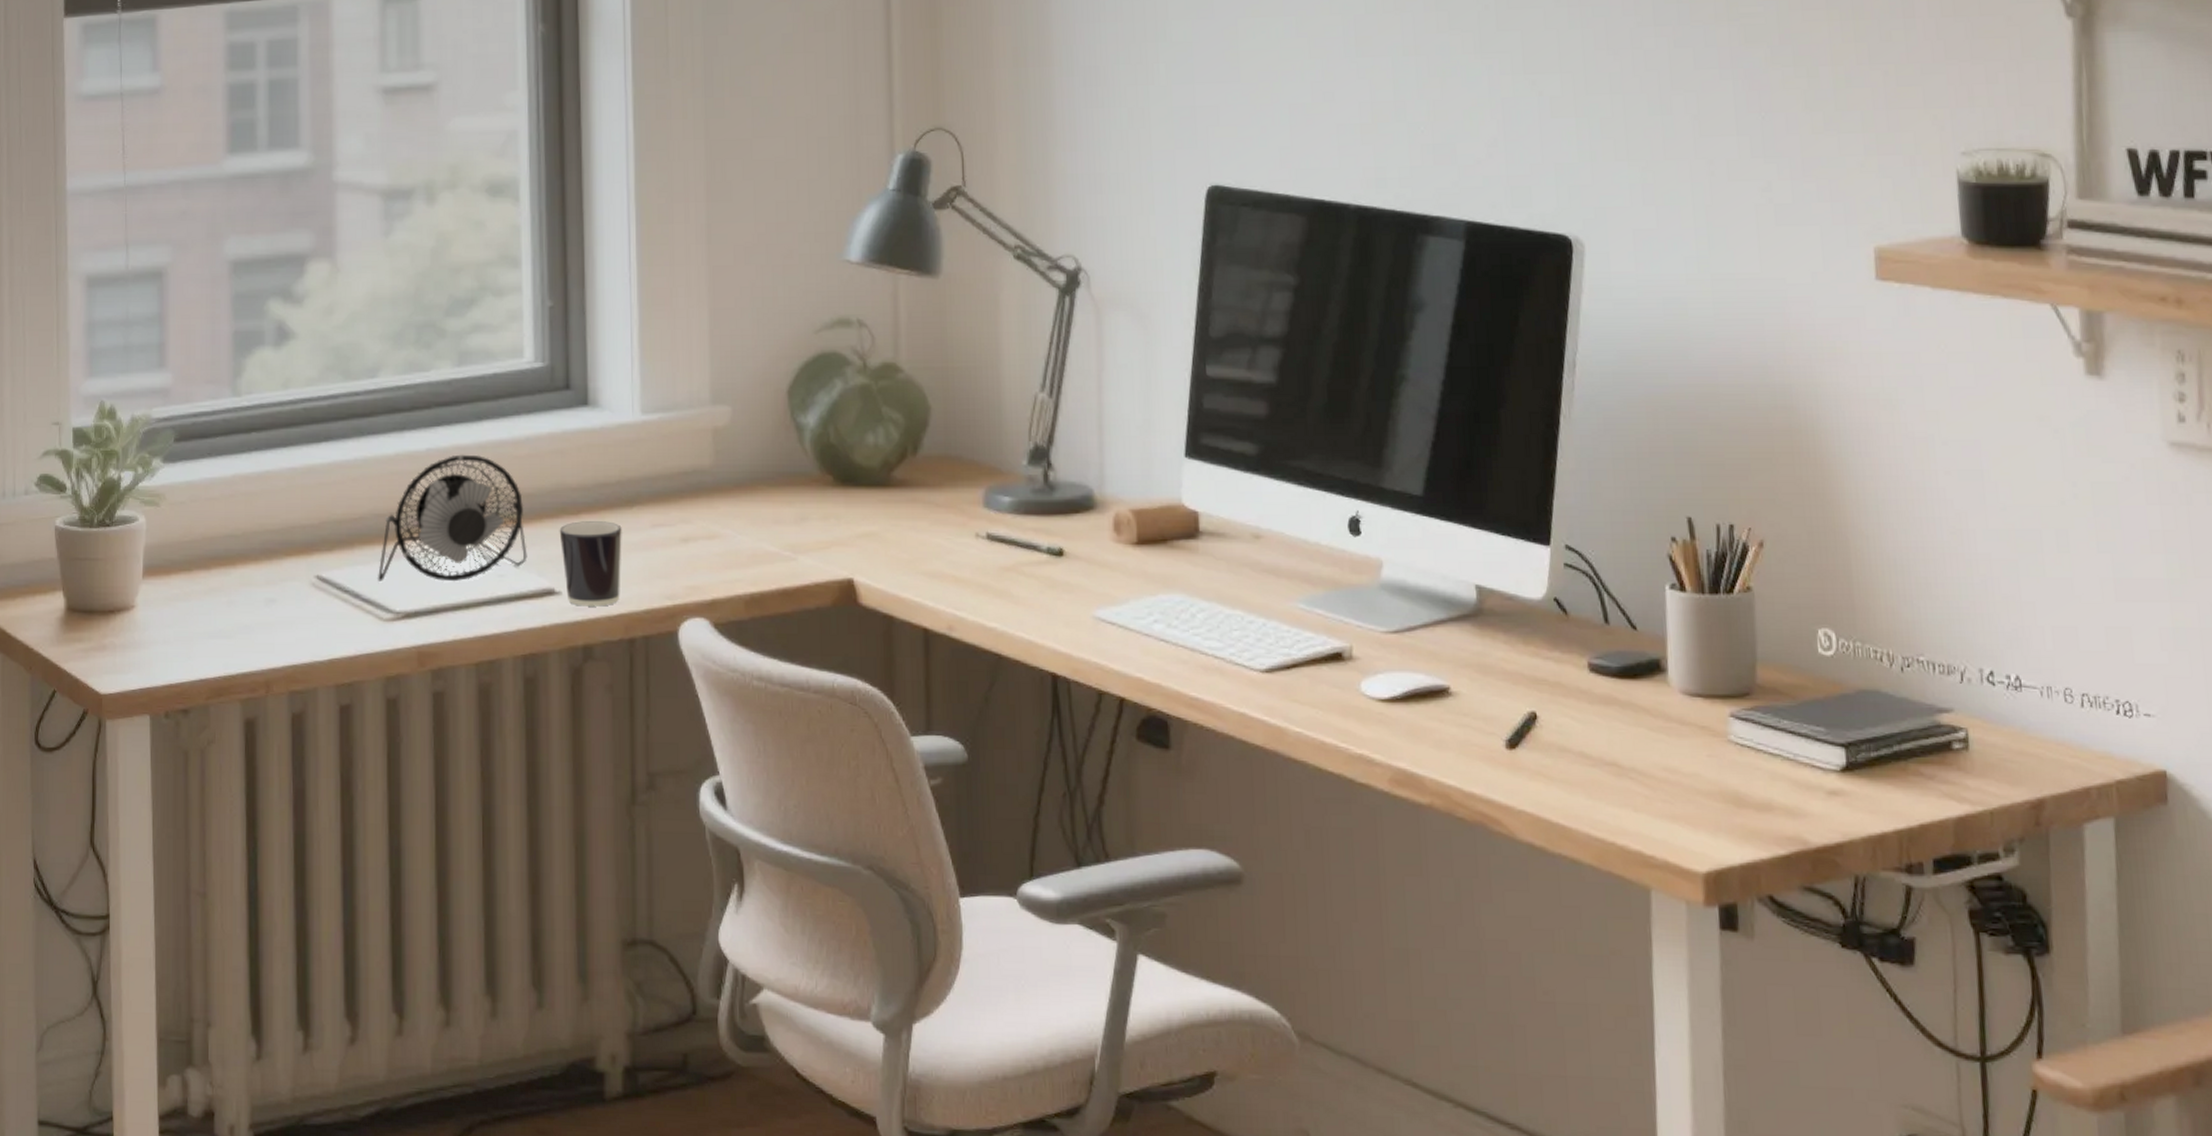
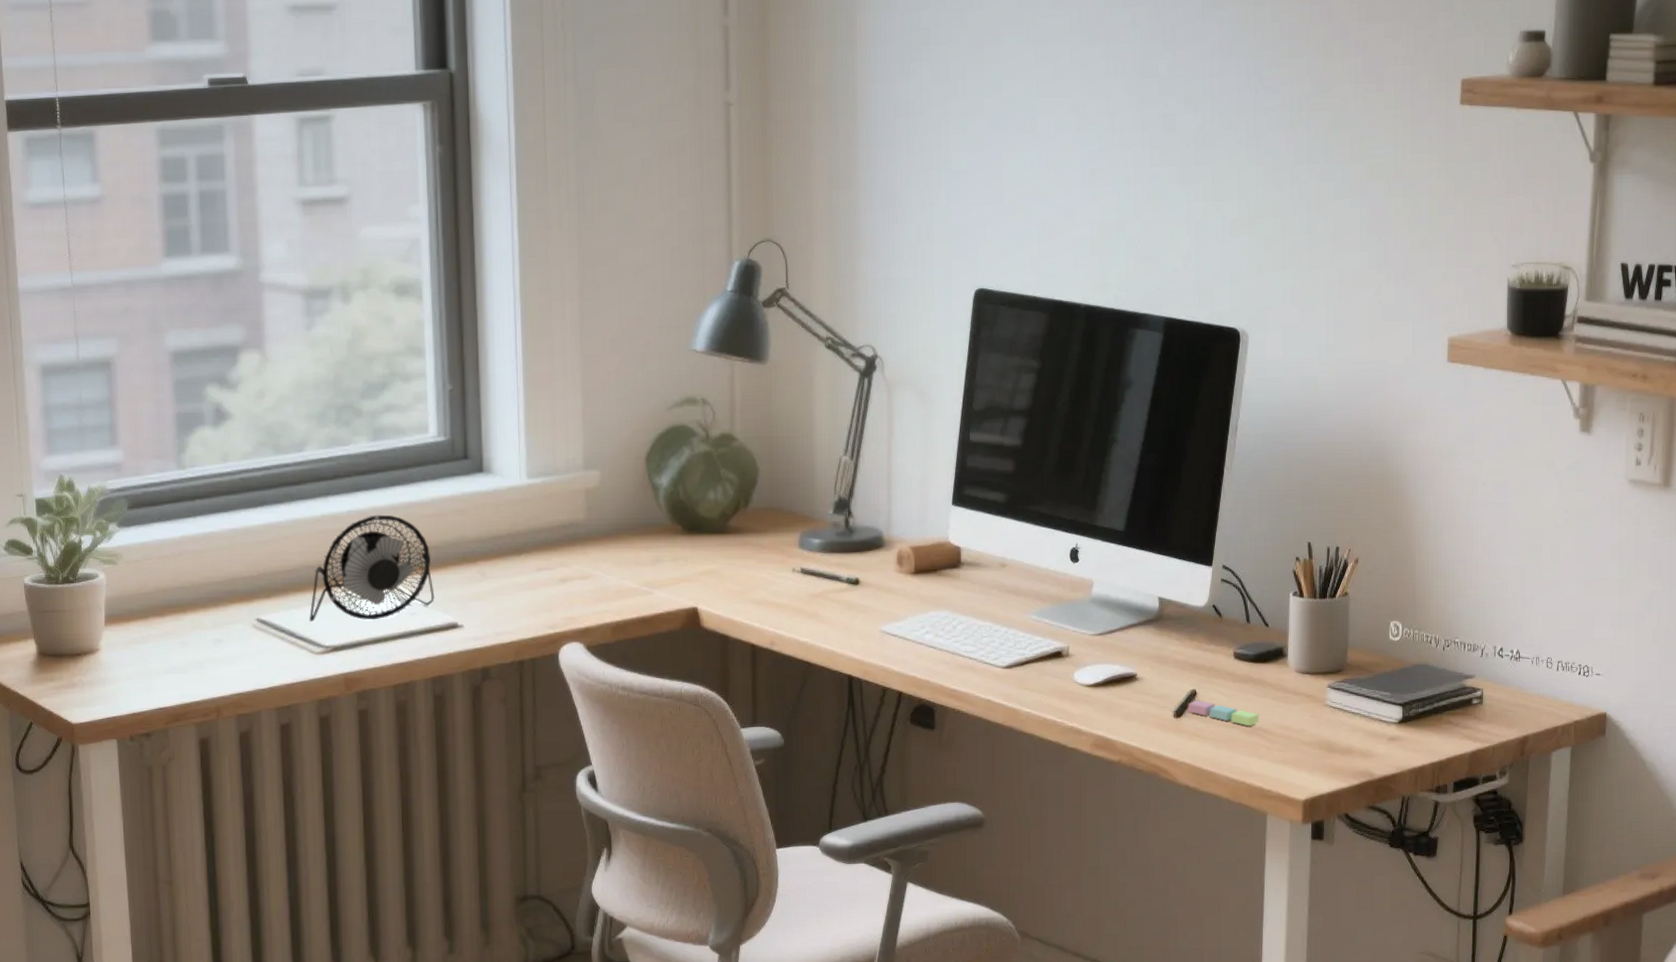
mug: present [559,521,622,607] -> none [460,567,513,636]
sticky notes: none [1525,726,1631,766] -> present [1188,700,1259,727]

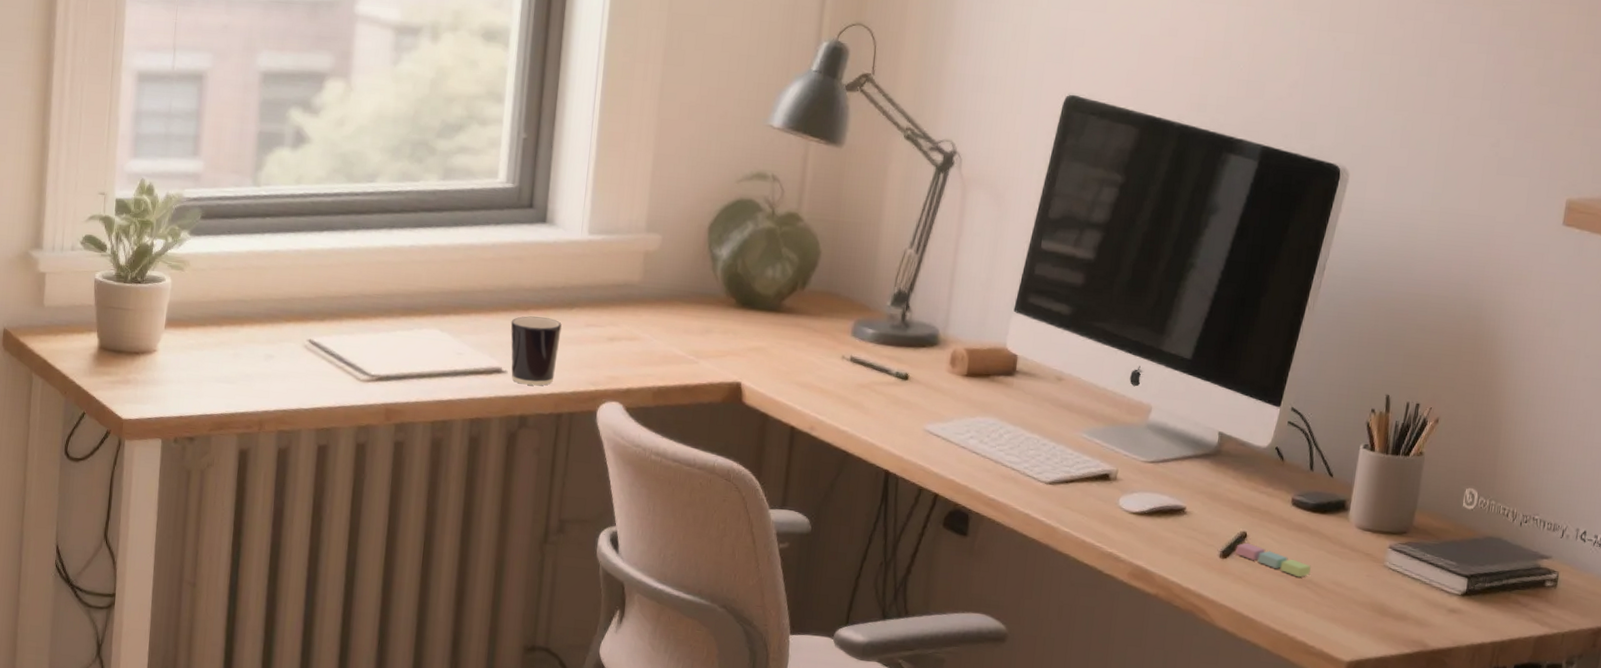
desk fan: present [309,514,435,622] -> none [359,252,484,355]
mug: none [460,567,513,636] -> present [510,316,562,386]

